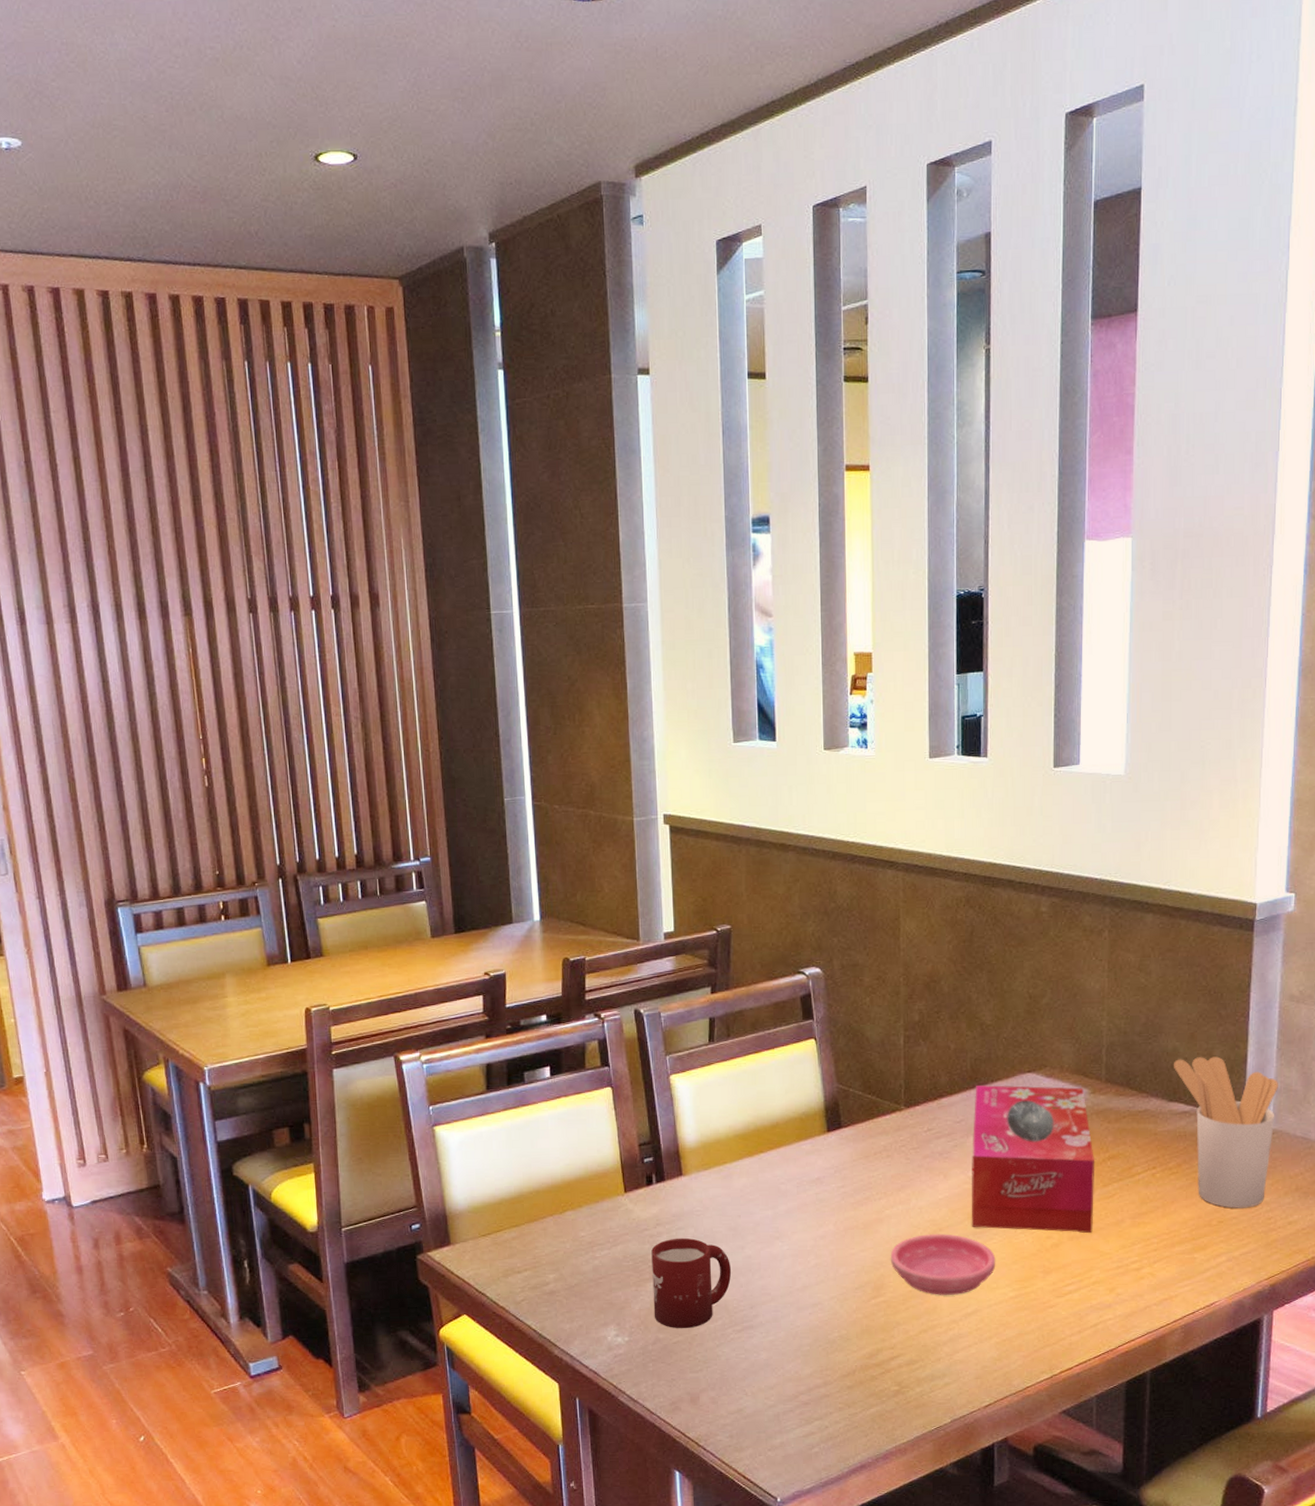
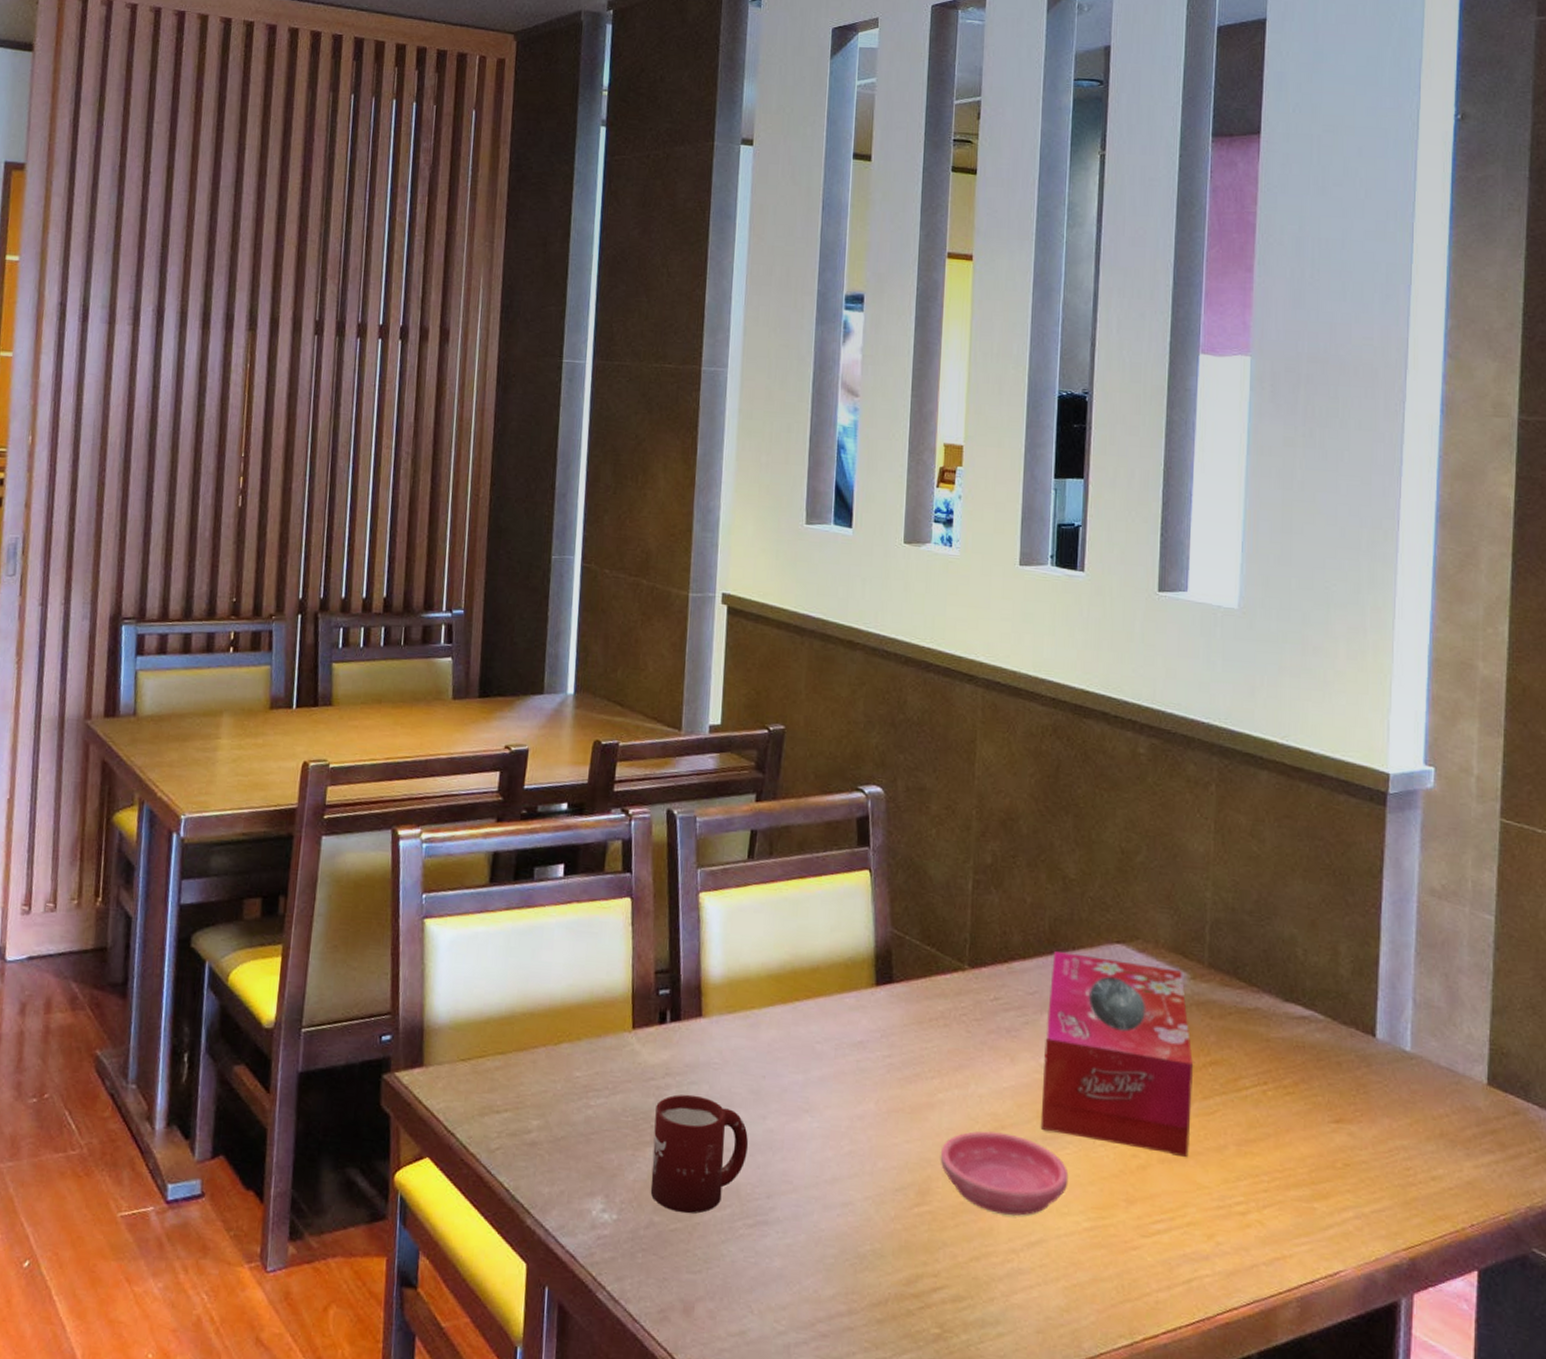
utensil holder: present [1174,1056,1278,1208] -> none [1291,950,1417,1151]

